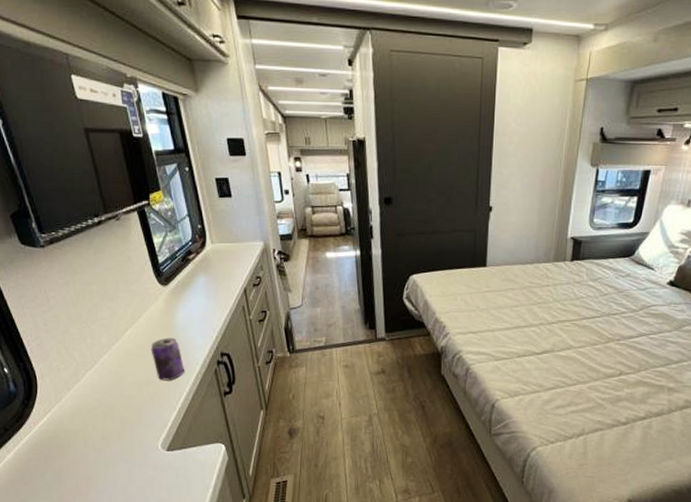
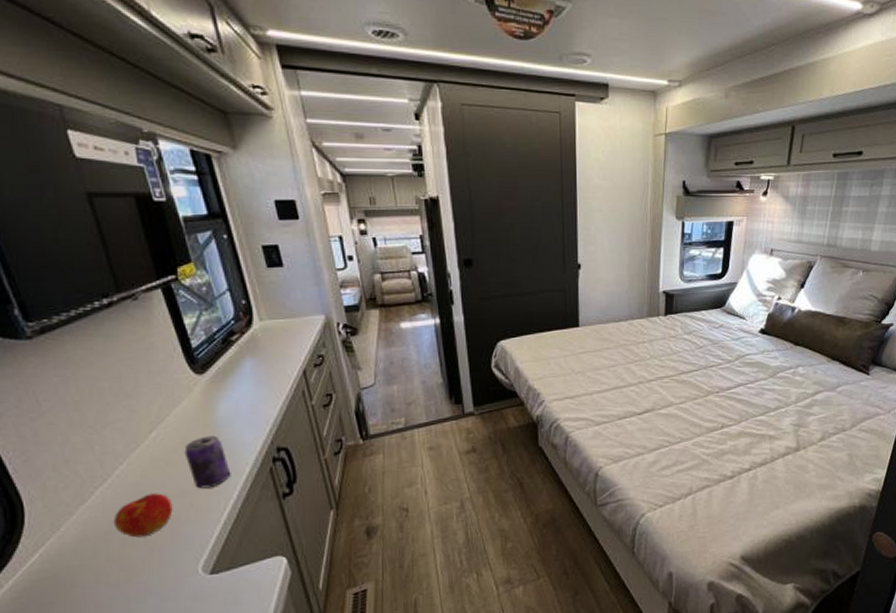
apple: none [98,380,141,414] -> present [113,493,173,538]

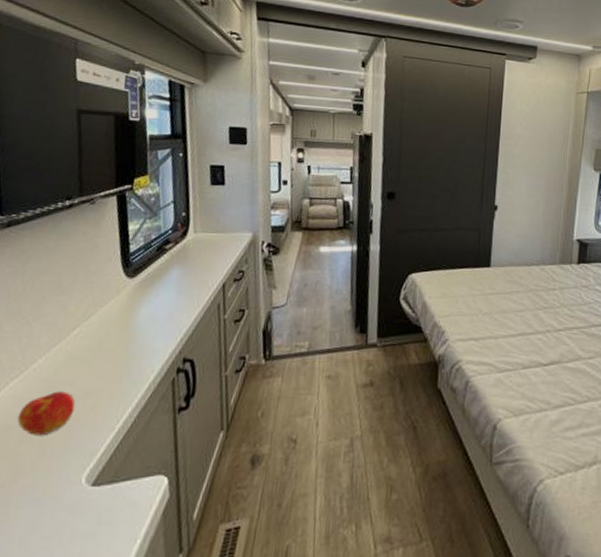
beverage can: present [184,435,231,489] -> none [98,338,136,392]

